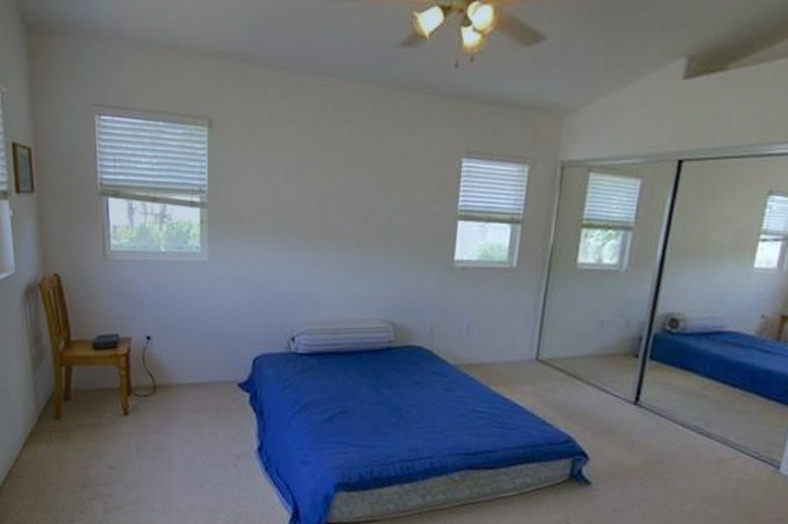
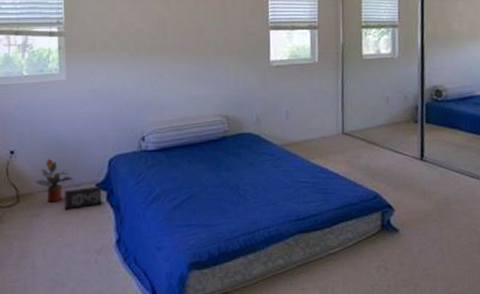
potted plant: none [173,349,214,398] -> present [35,158,73,202]
alarm clock: none [203,386,244,408] -> present [64,186,102,210]

